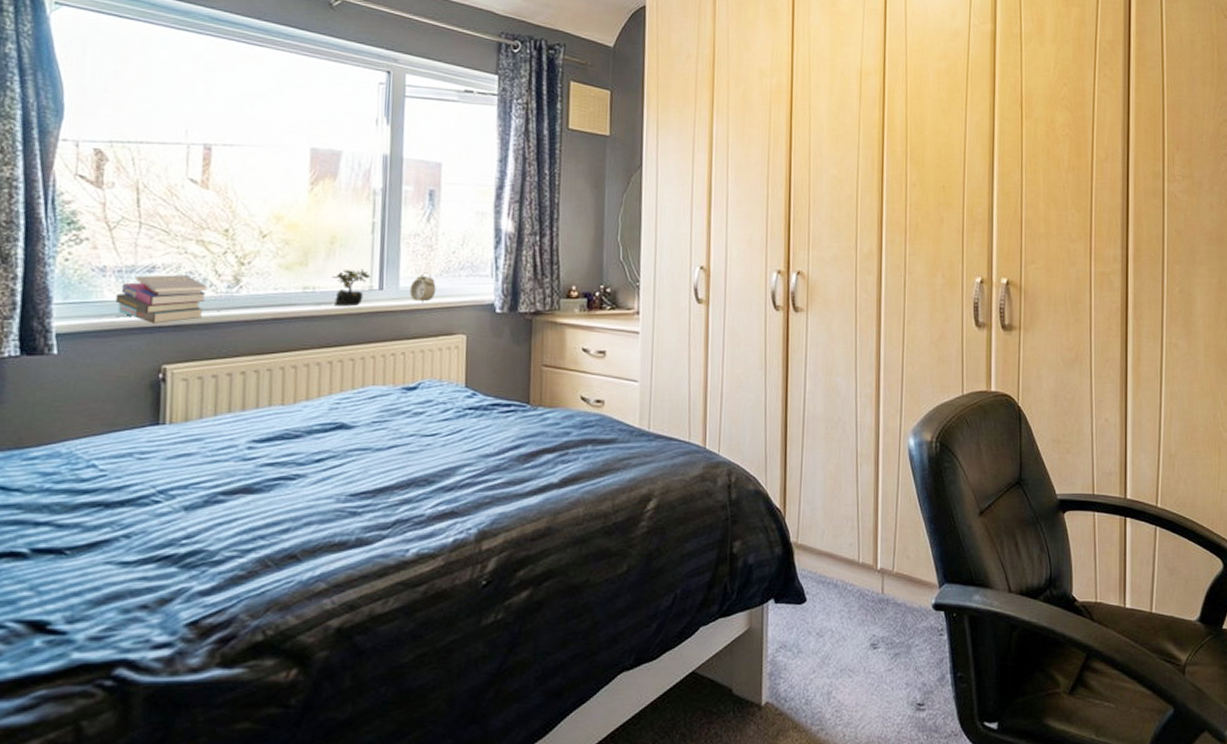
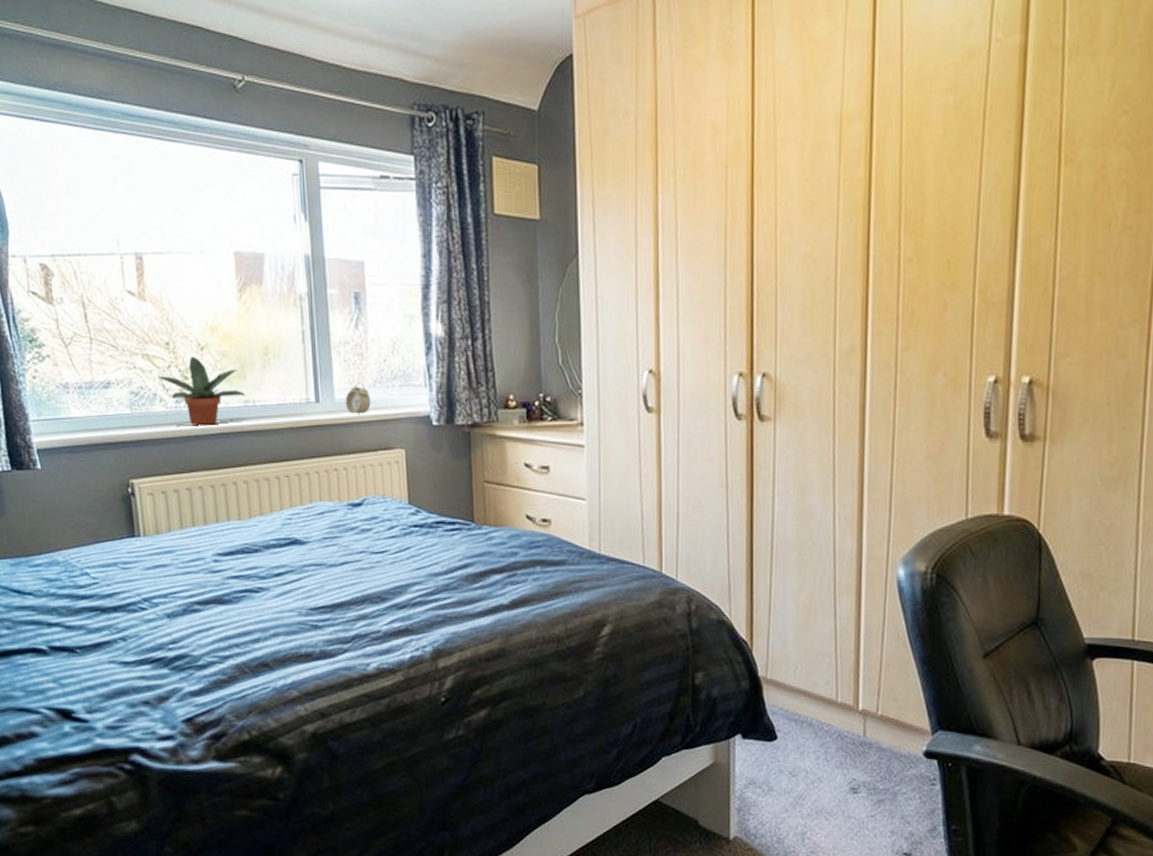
books: present [115,275,208,324] -> none [80,390,159,439]
potted plant: none [210,243,306,312] -> present [157,356,246,426]
succulent plant: present [332,269,371,307] -> none [270,381,306,421]

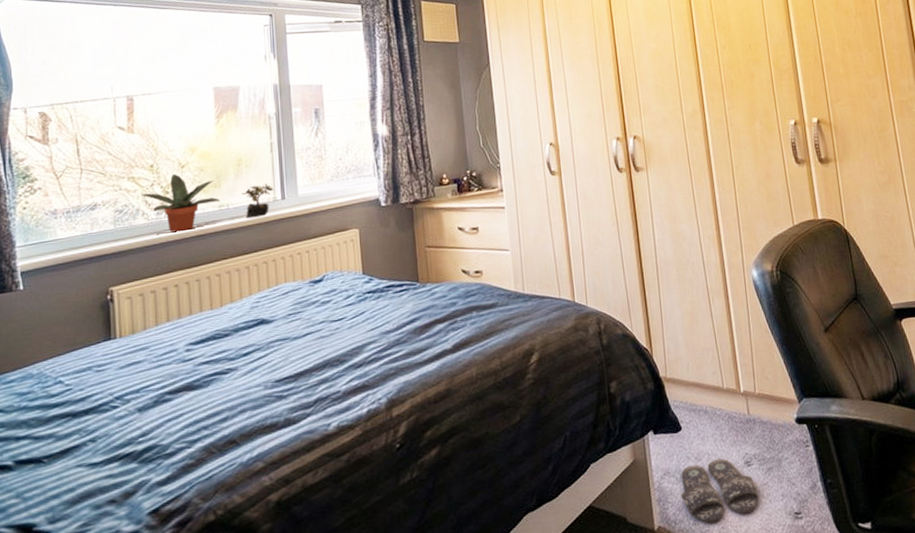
succulent plant: none [270,381,306,421] -> present [242,183,274,219]
alarm clock: present [345,383,371,416] -> none [307,179,329,206]
slippers: none [766,779,861,844] -> present [680,458,759,523]

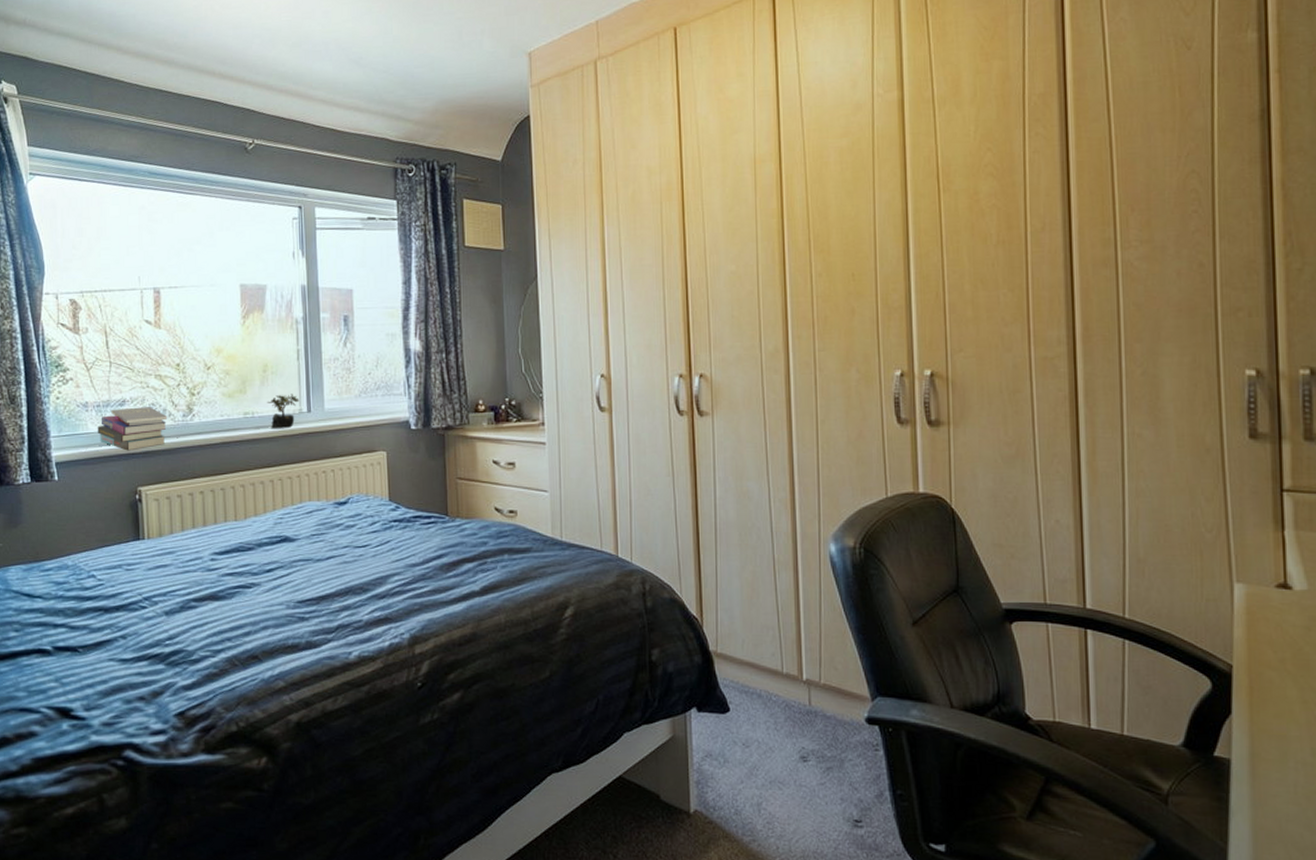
books: none [67,208,141,253] -> present [97,407,168,451]
potted plant: present [141,173,221,233] -> none [167,375,246,437]
slippers: present [680,458,759,523] -> none [723,749,813,815]

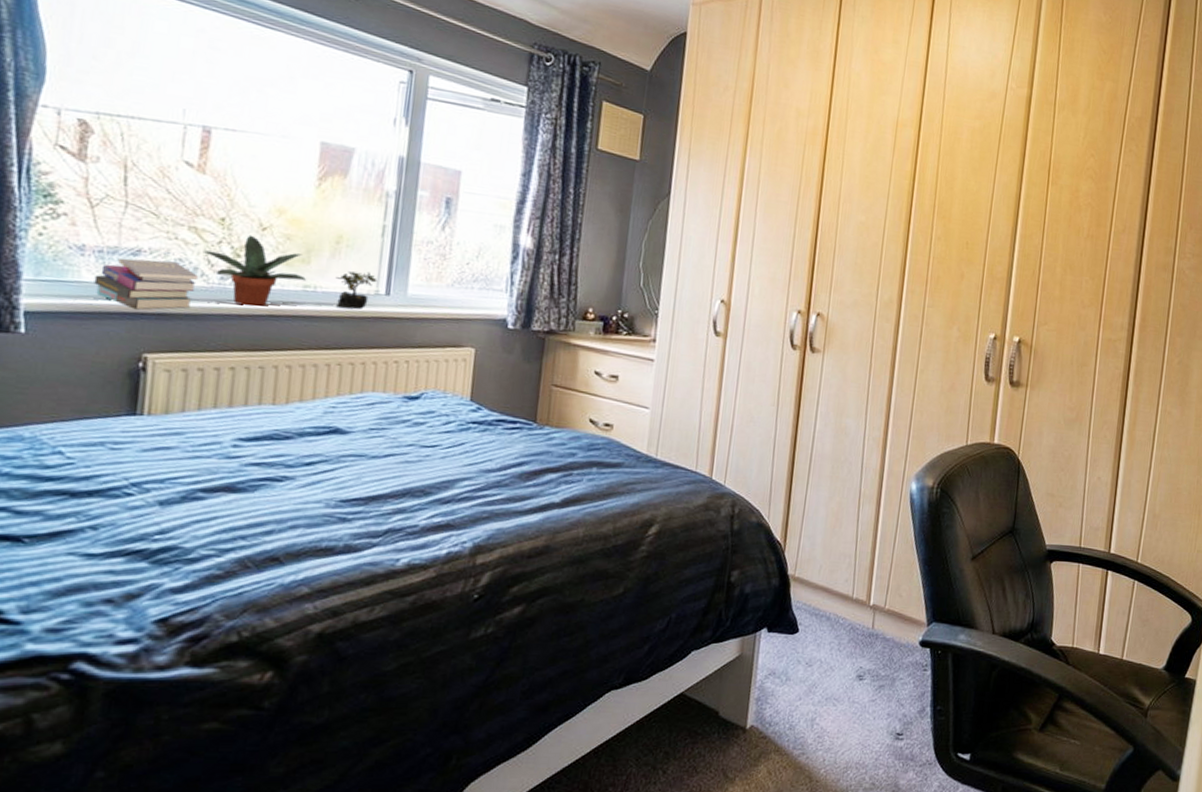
potted plant: none [167,375,246,437] -> present [202,235,307,307]

